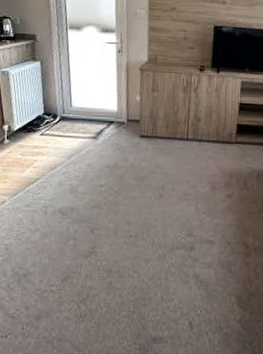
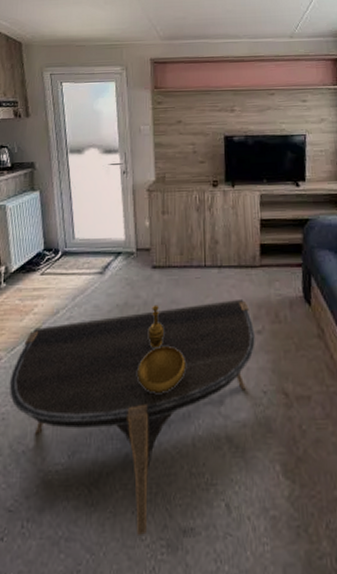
coffee table: none [11,168,225,340] -> present [9,298,255,535]
decorative bowl: none [122,167,164,238] -> present [137,304,186,393]

